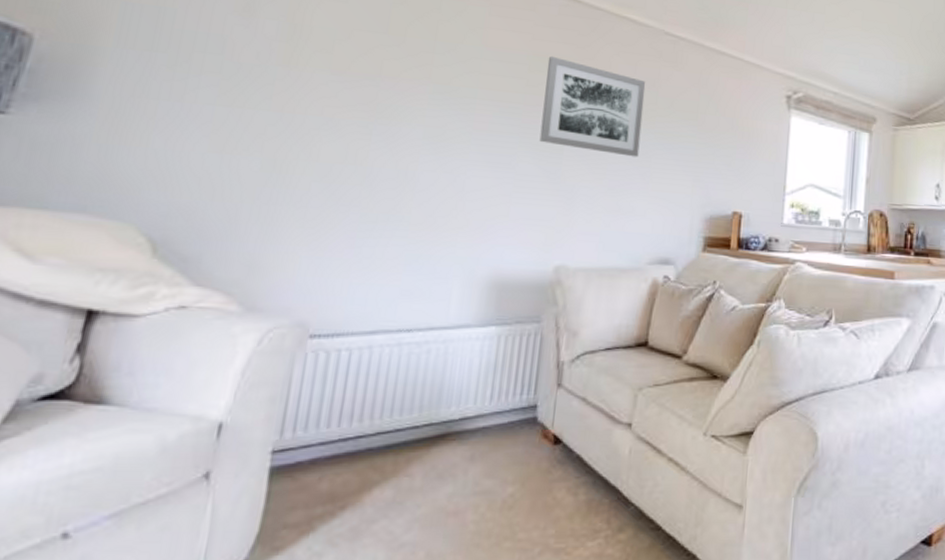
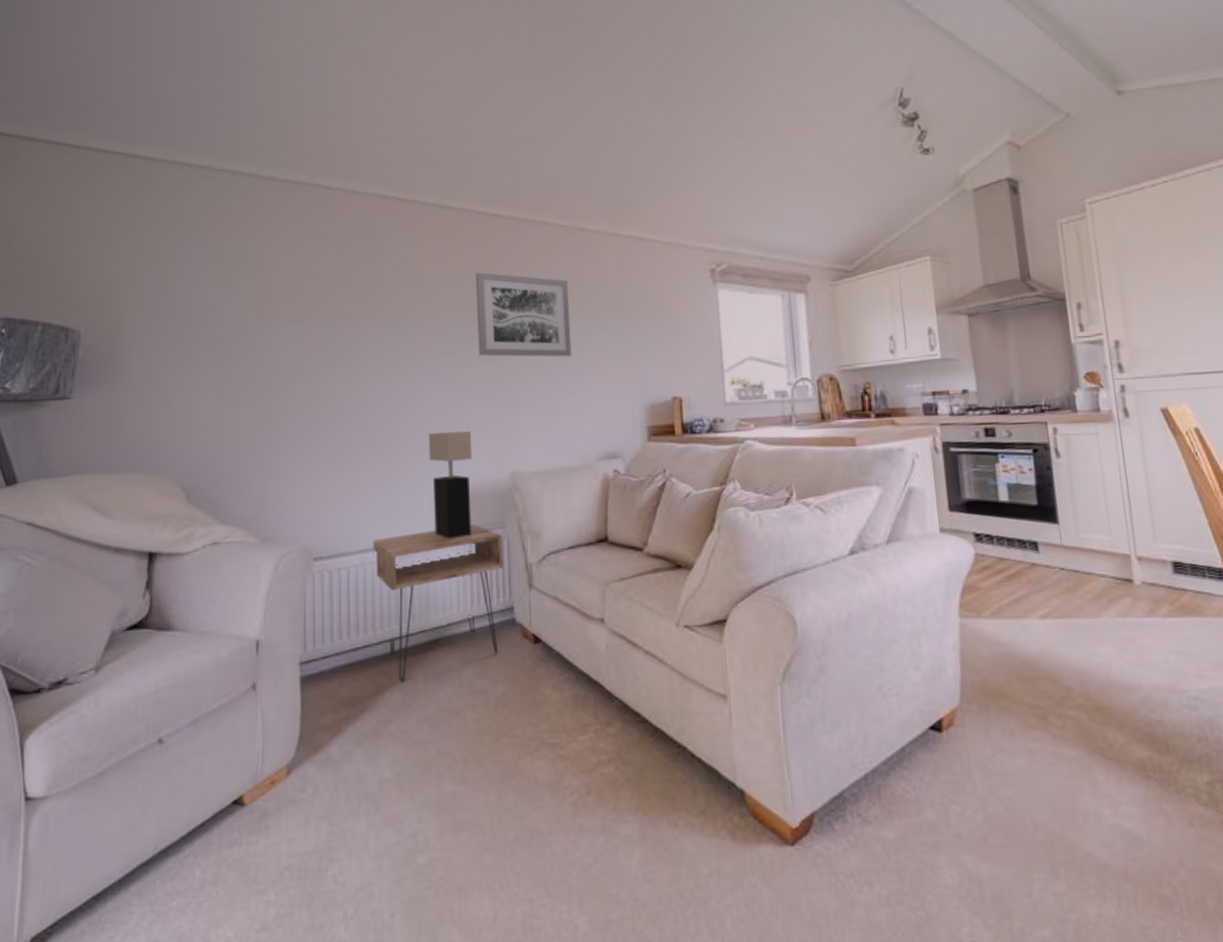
nightstand: none [382,316,537,477] -> present [373,524,504,681]
table lamp: none [460,215,519,329] -> present [429,431,473,540]

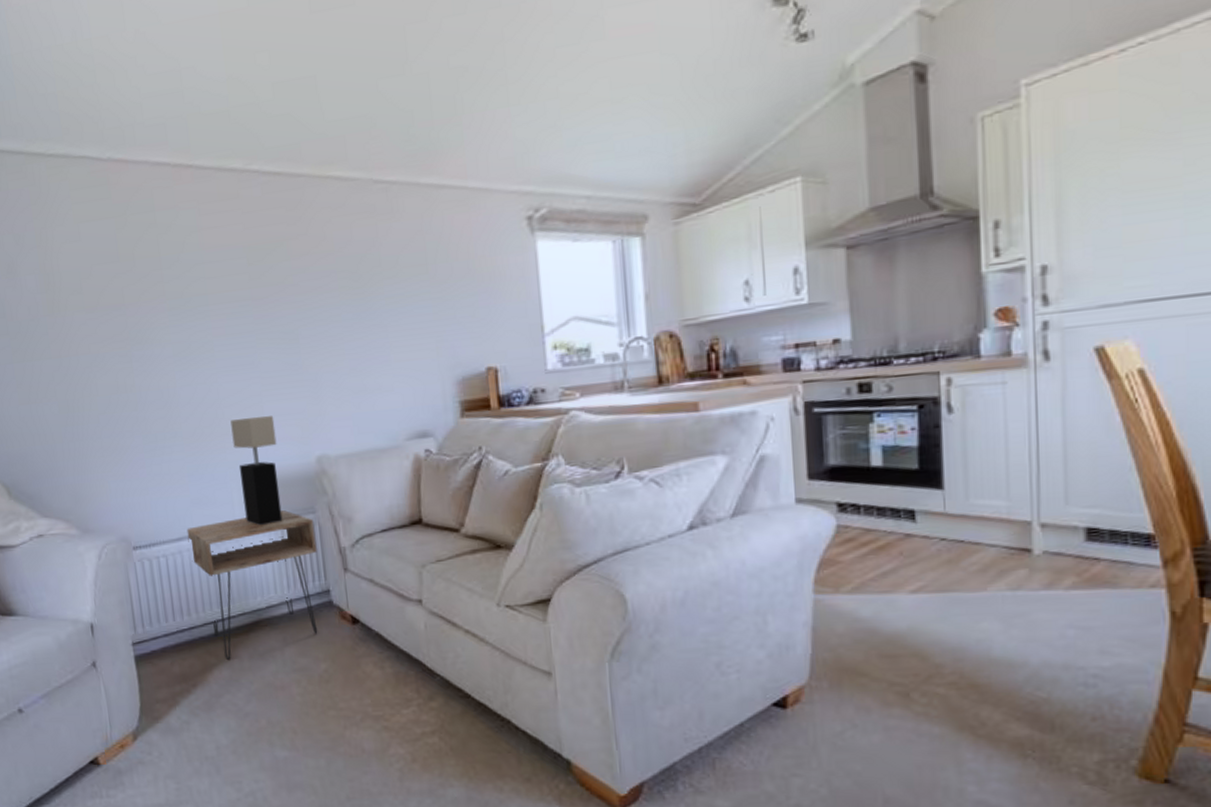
wall art: present [475,272,572,357] -> none [263,241,374,336]

